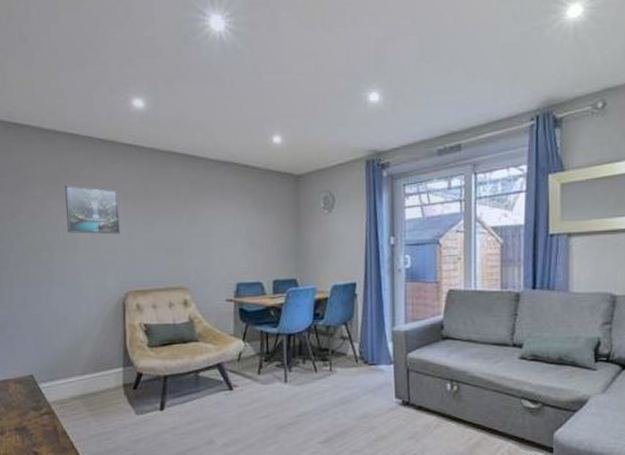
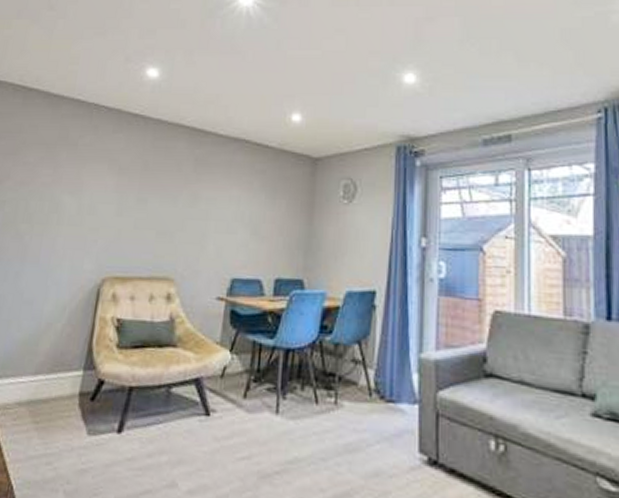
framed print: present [65,185,120,235] -> none [54,153,115,210]

